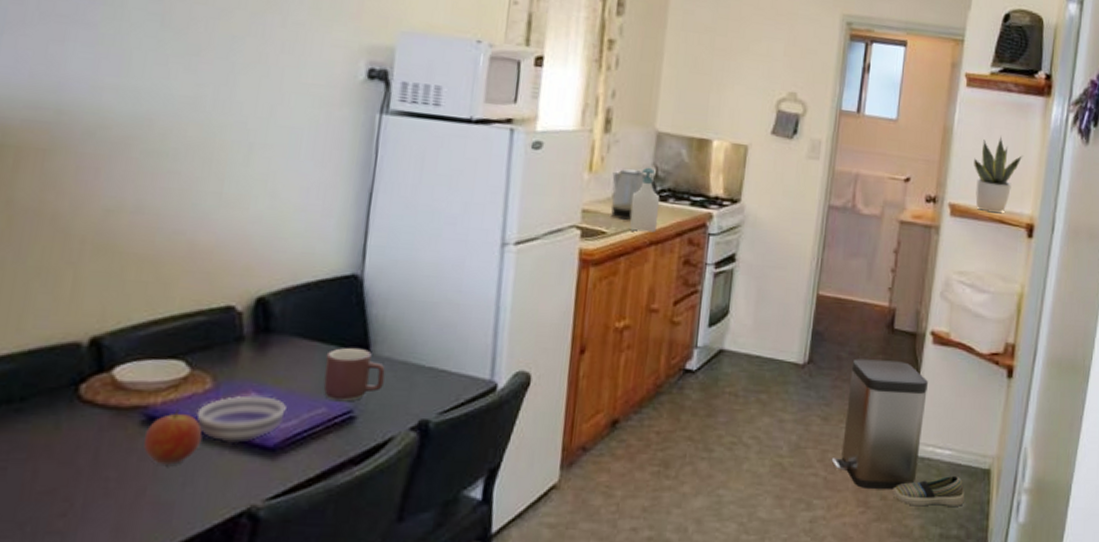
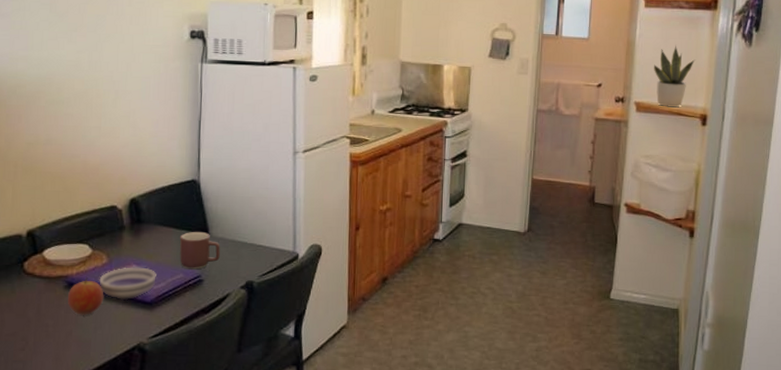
kettle: present [610,168,659,221] -> none [370,91,405,131]
soap bottle: present [630,167,659,233] -> none [386,89,407,138]
pedal bin: present [831,358,928,489] -> none [550,226,624,325]
shoe: present [892,475,965,507] -> none [600,314,658,338]

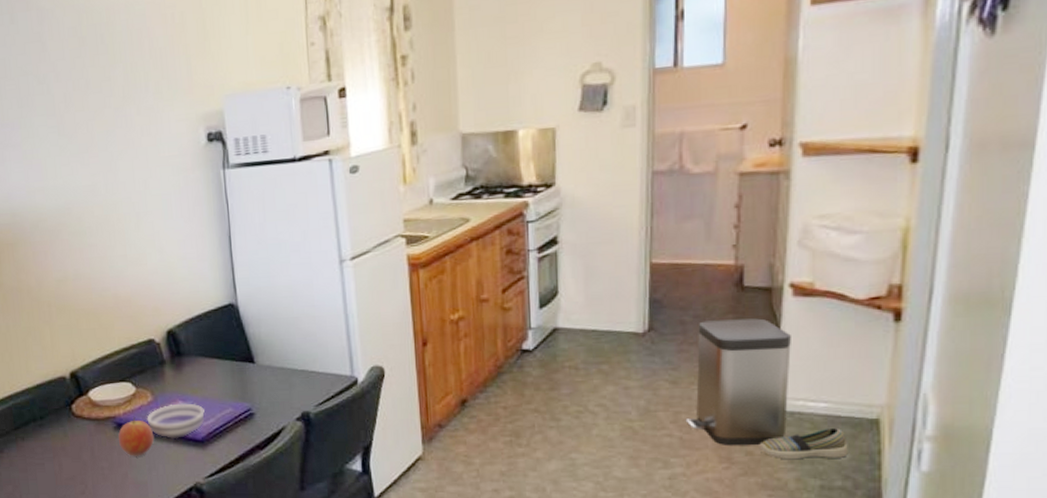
mug: present [179,231,220,270] -> none [223,360,270,403]
pedal bin: none [550,226,624,325] -> present [685,318,791,445]
shoe: none [600,314,658,338] -> present [759,427,848,460]
potted plant: present [654,45,696,108] -> none [829,52,898,144]

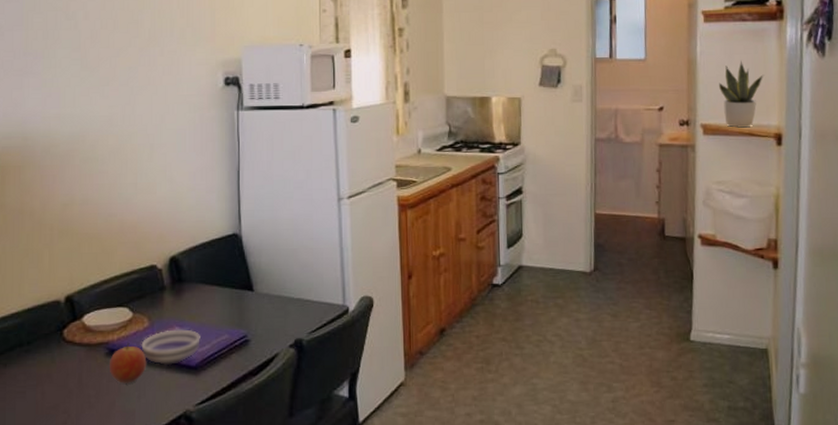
pedal bin: present [685,318,791,445] -> none [624,263,702,371]
shoe: present [759,427,848,460] -> none [681,355,747,384]
potted plant: none [829,52,898,144] -> present [719,61,764,128]

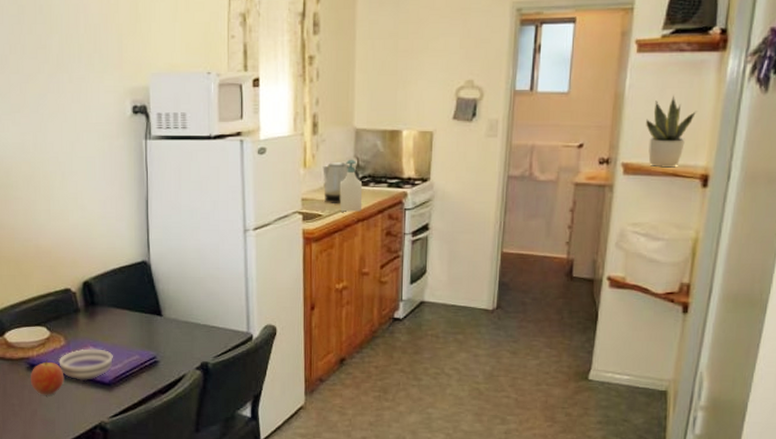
kettle: none [415,128,453,170] -> present [322,161,361,204]
soap bottle: none [434,125,456,178] -> present [340,159,363,212]

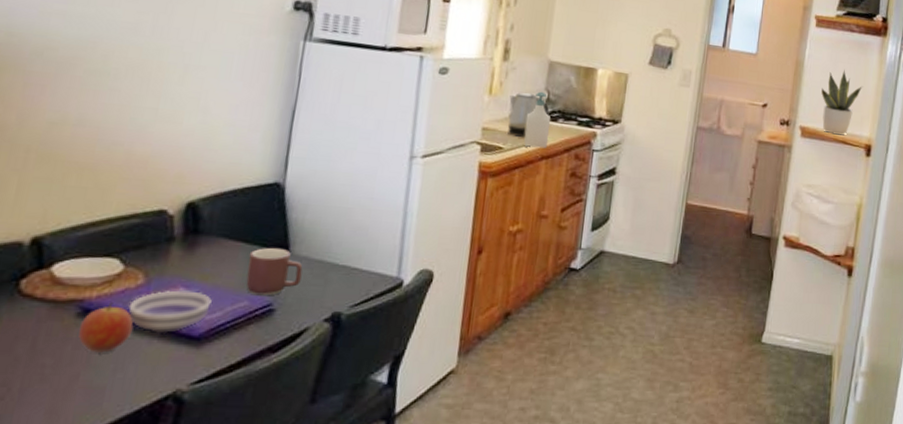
mug: none [133,313,174,351] -> present [246,247,303,296]

